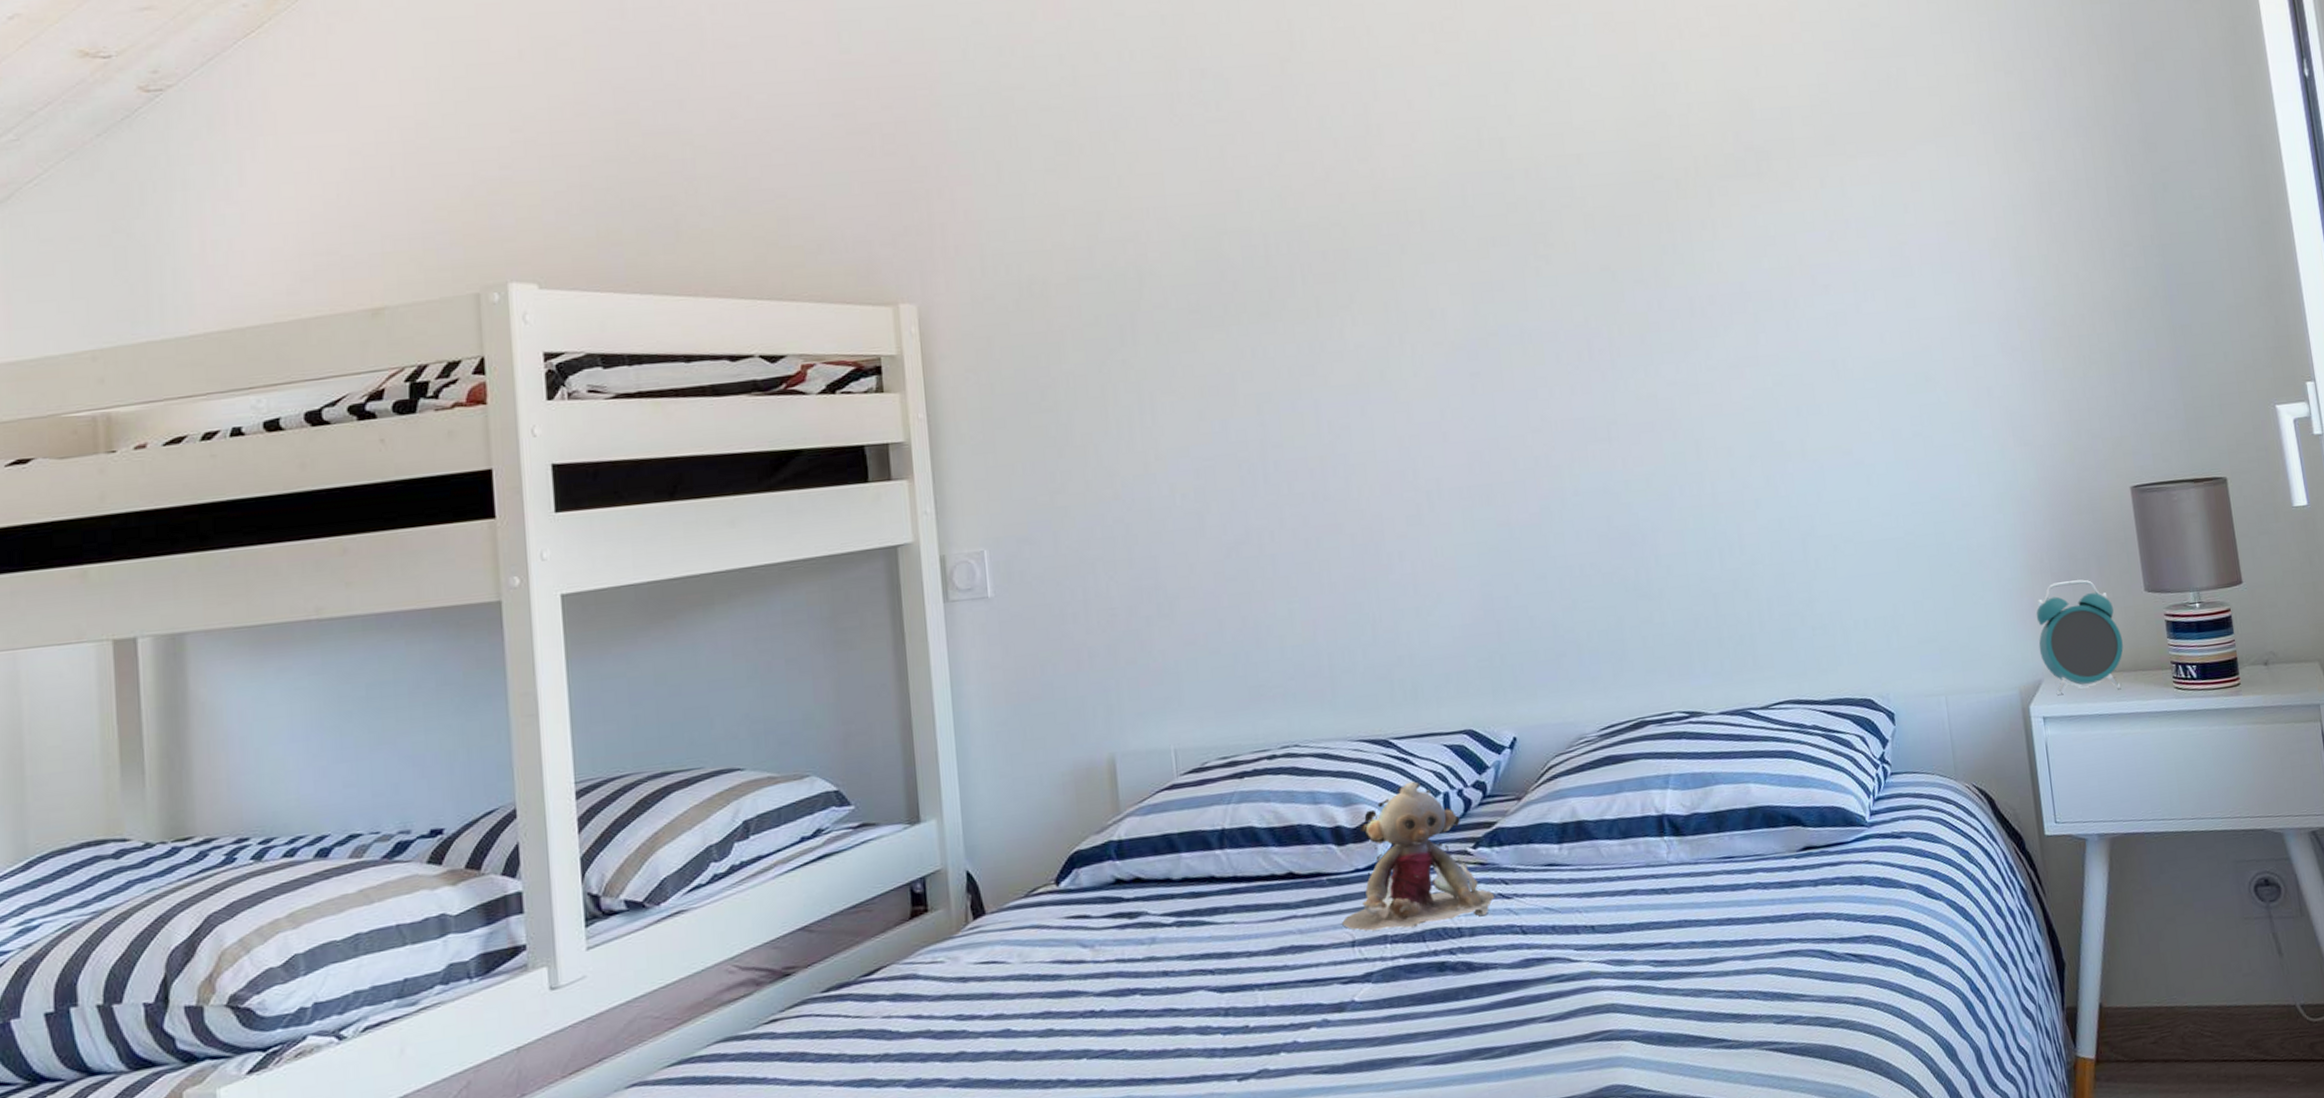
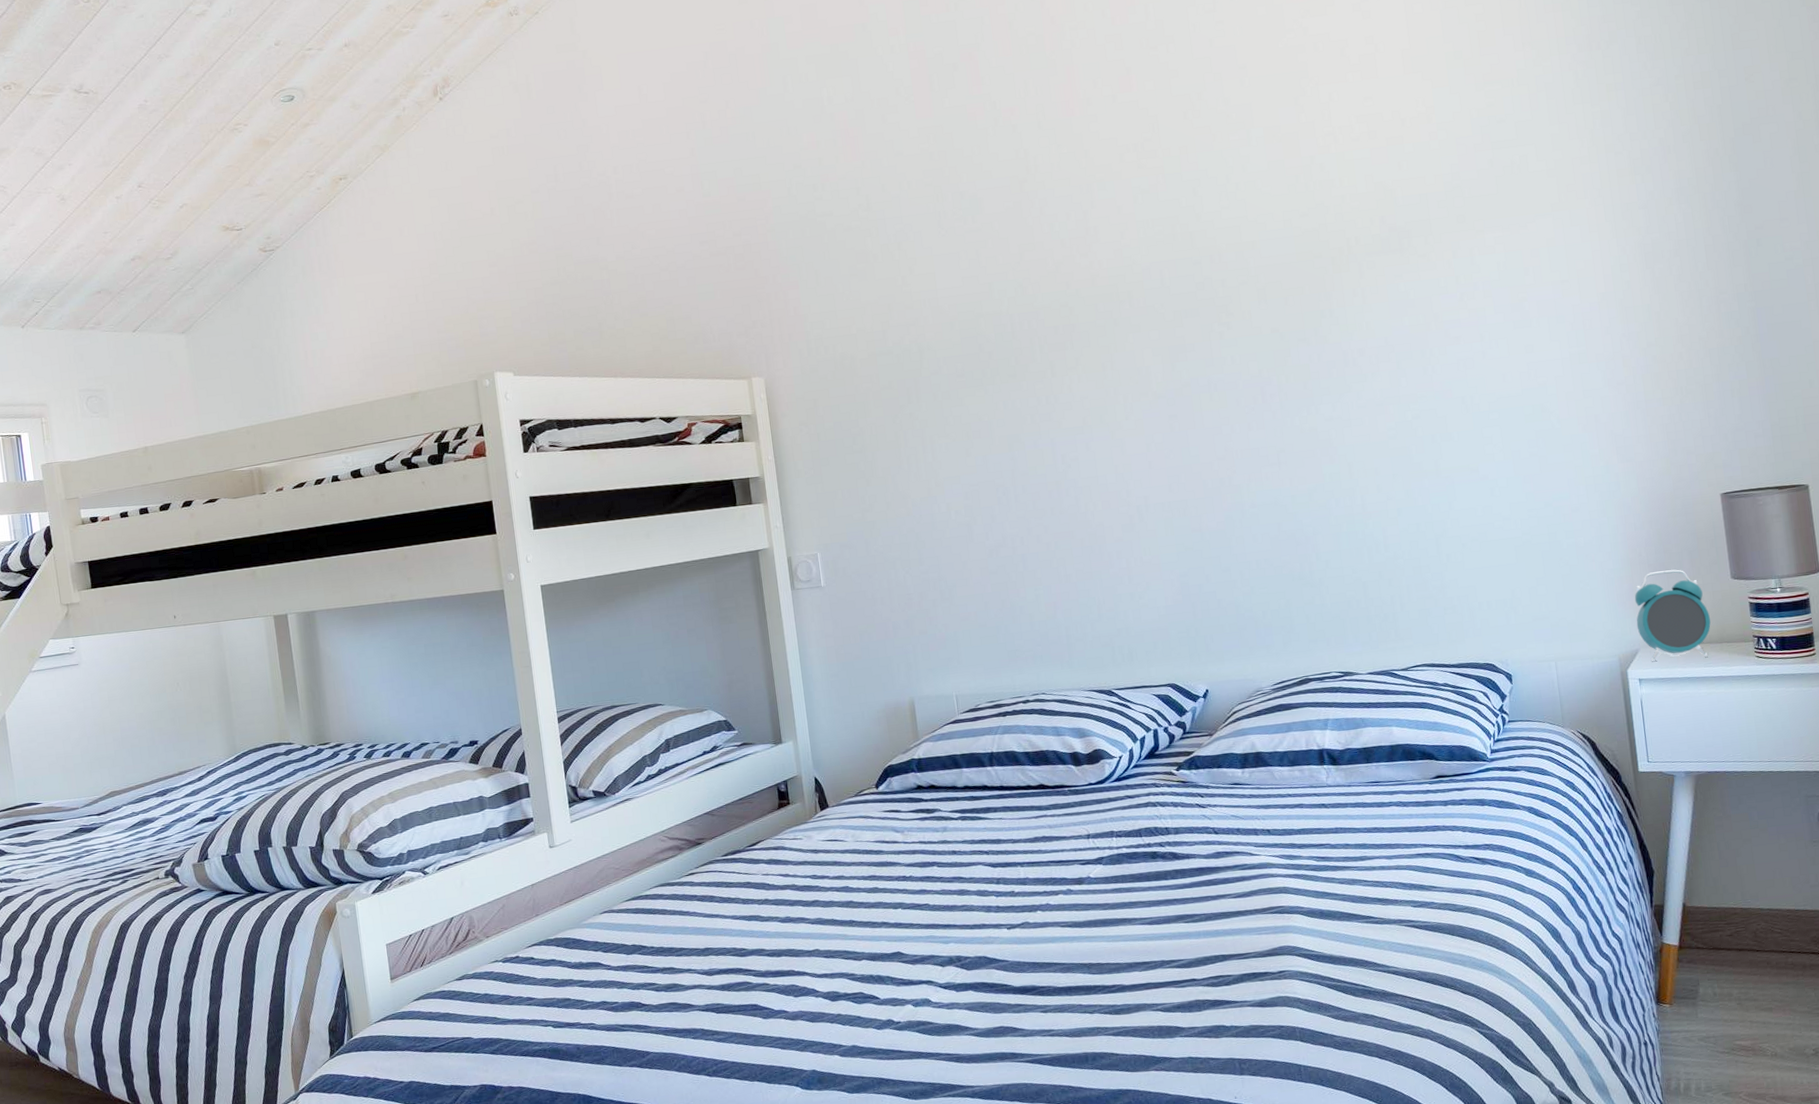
stuffed animal: present [1342,781,1495,931] -> none [1080,720,1194,828]

